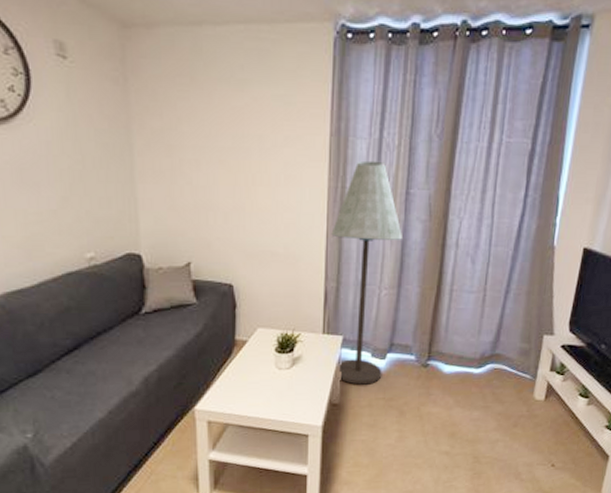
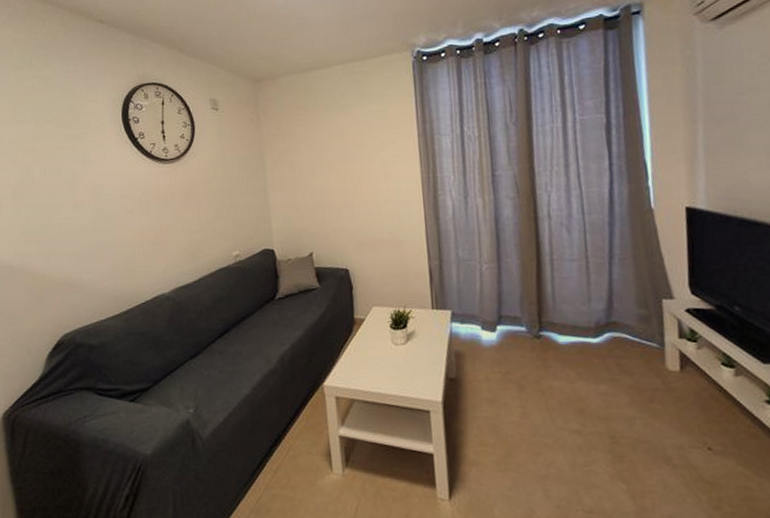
floor lamp: present [331,160,404,385] -> none [429,151,496,359]

